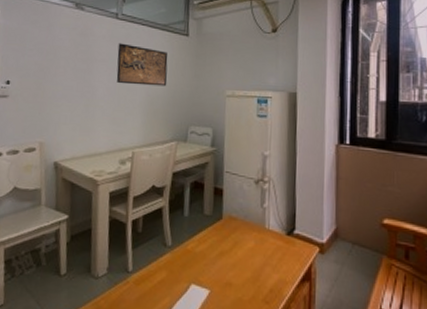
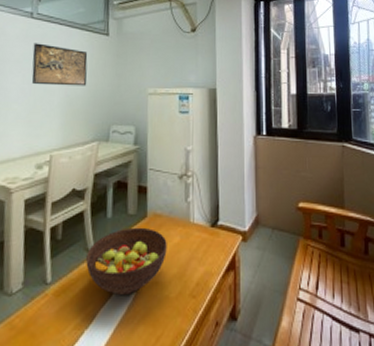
fruit bowl: none [164,227,242,293] -> present [86,227,167,296]

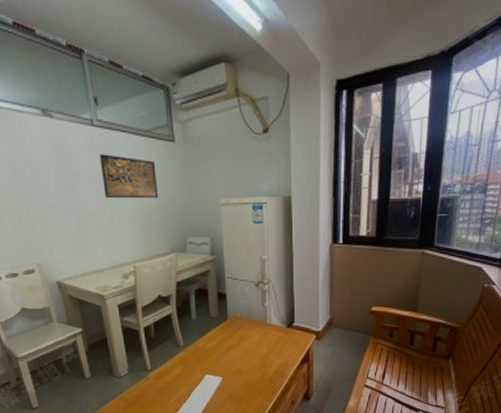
fruit bowl: present [86,227,167,296] -> none [178,327,247,380]

